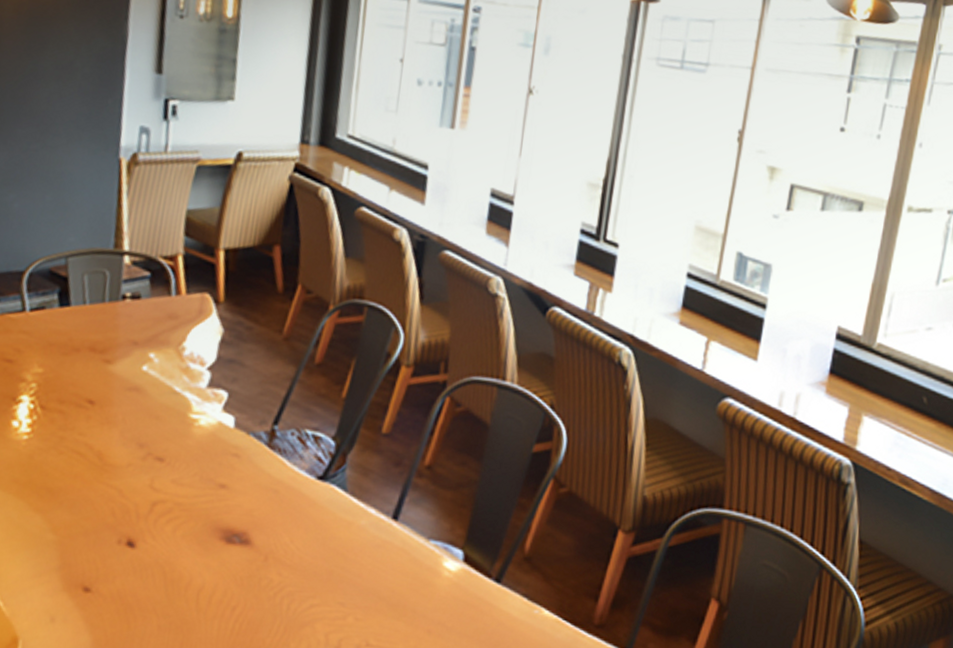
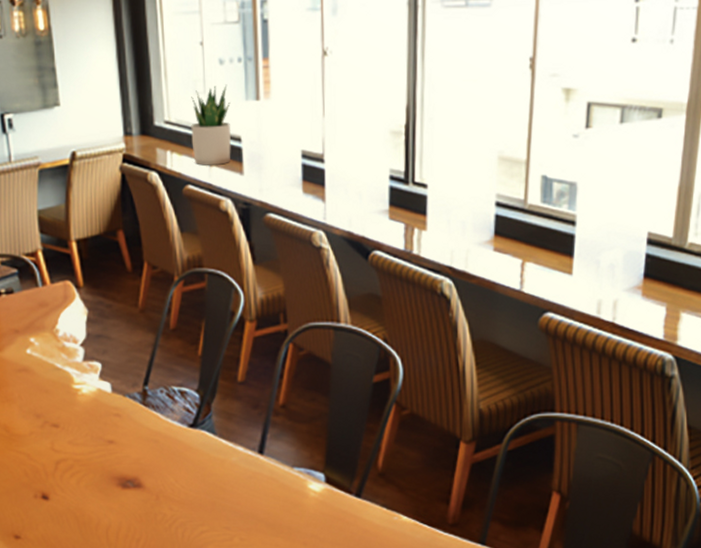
planter: none [373,106,423,191] -> present [191,84,231,166]

